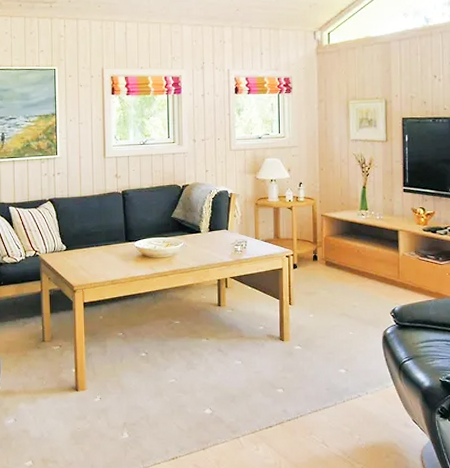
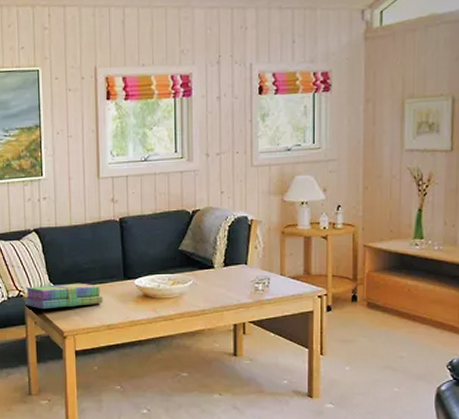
stack of books: none [40,244,108,267] -> present [24,283,103,310]

